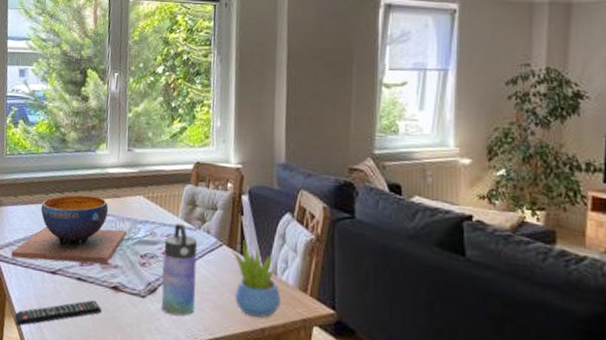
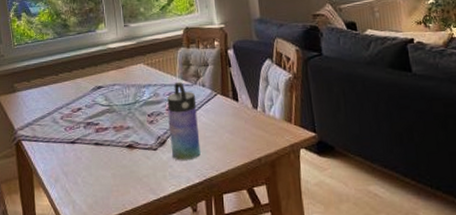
decorative bowl: present [11,194,127,265] -> none [32,70,134,136]
remote control: present [15,300,101,327] -> none [43,160,120,195]
succulent plant: present [232,240,281,318] -> none [226,87,271,151]

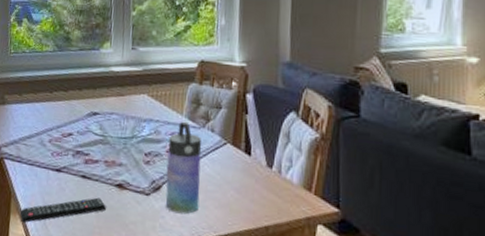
remote control: none [43,160,120,195] -> present [20,197,106,223]

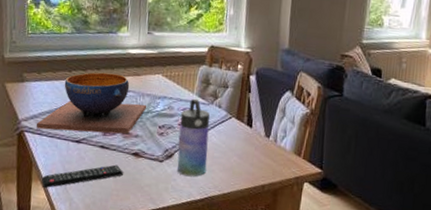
decorative bowl: none [16,93,132,162] -> present [37,72,147,134]

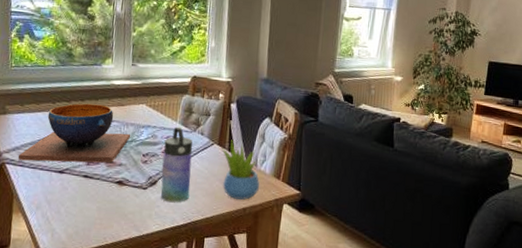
remote control: present [42,164,123,189] -> none [23,193,107,220]
succulent plant: none [240,113,279,177] -> present [222,139,259,200]

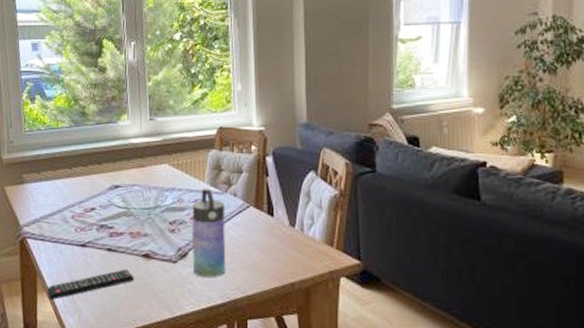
decorative bowl: present [18,103,131,163] -> none [39,167,155,234]
remote control: none [23,193,107,220] -> present [47,269,134,301]
succulent plant: present [222,139,259,200] -> none [259,200,308,274]

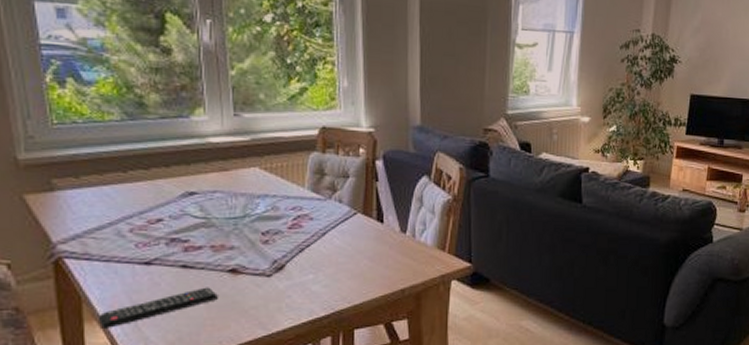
water bottle: present [192,188,226,278] -> none [289,194,330,291]

